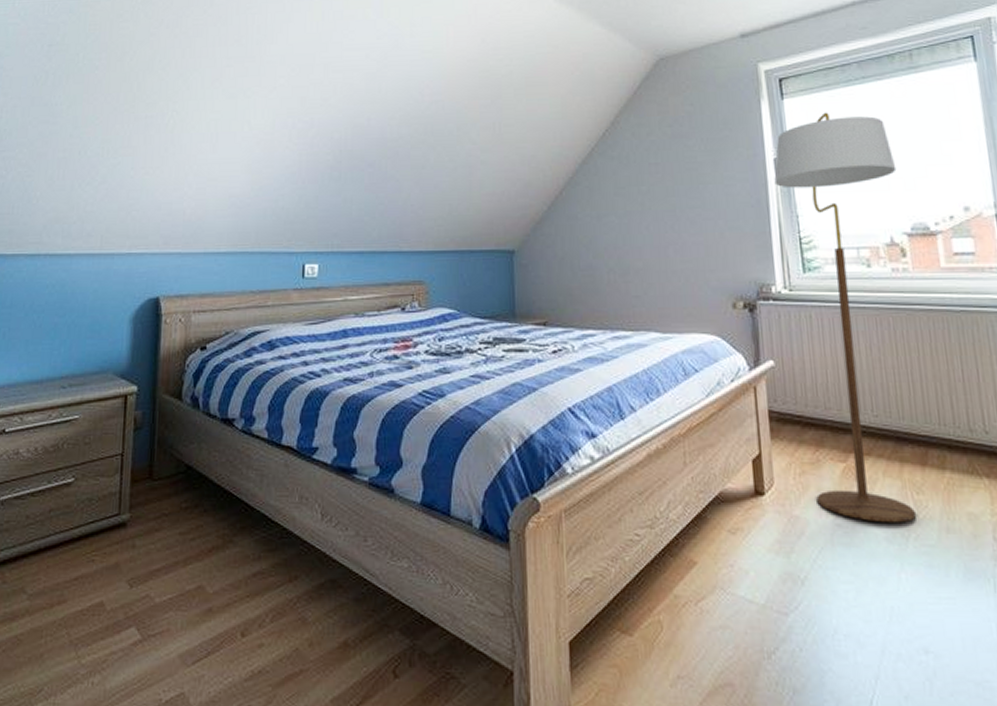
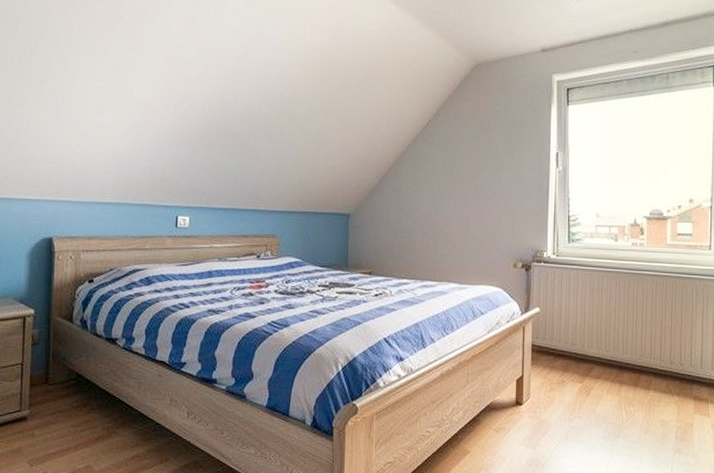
floor lamp: present [774,112,917,523] -> none [555,118,645,426]

